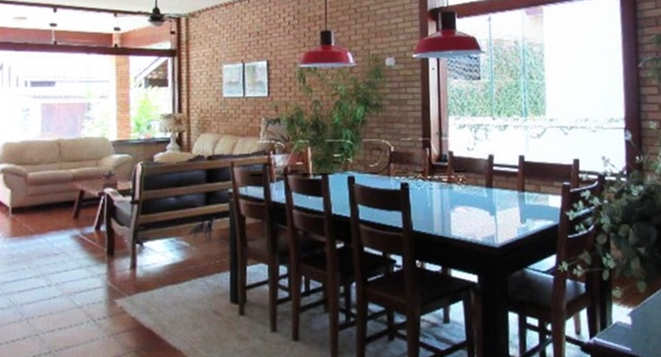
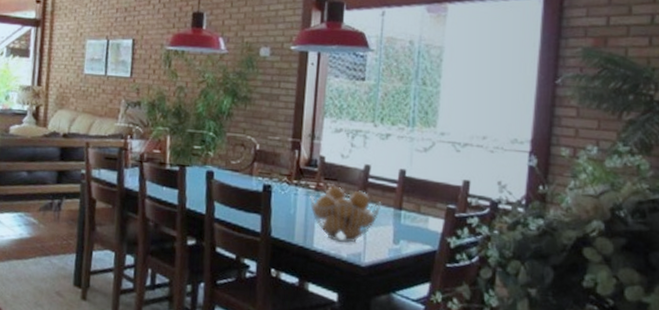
fruit basket: none [444,178,506,227] -> present [310,186,381,243]

